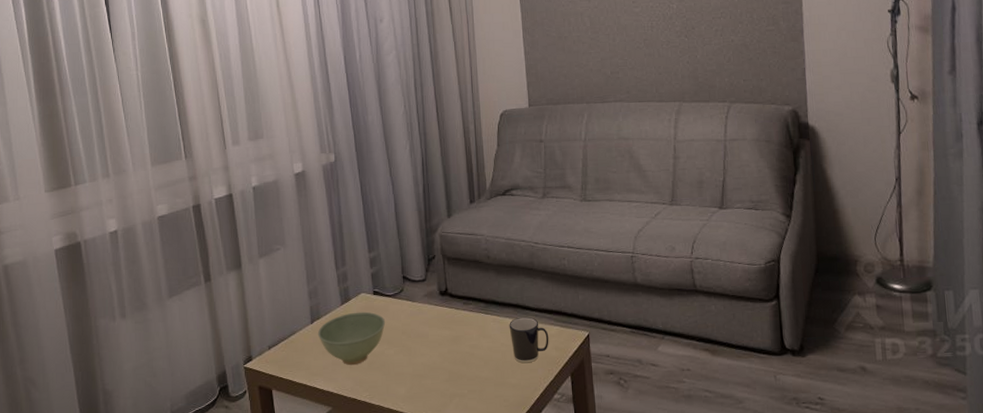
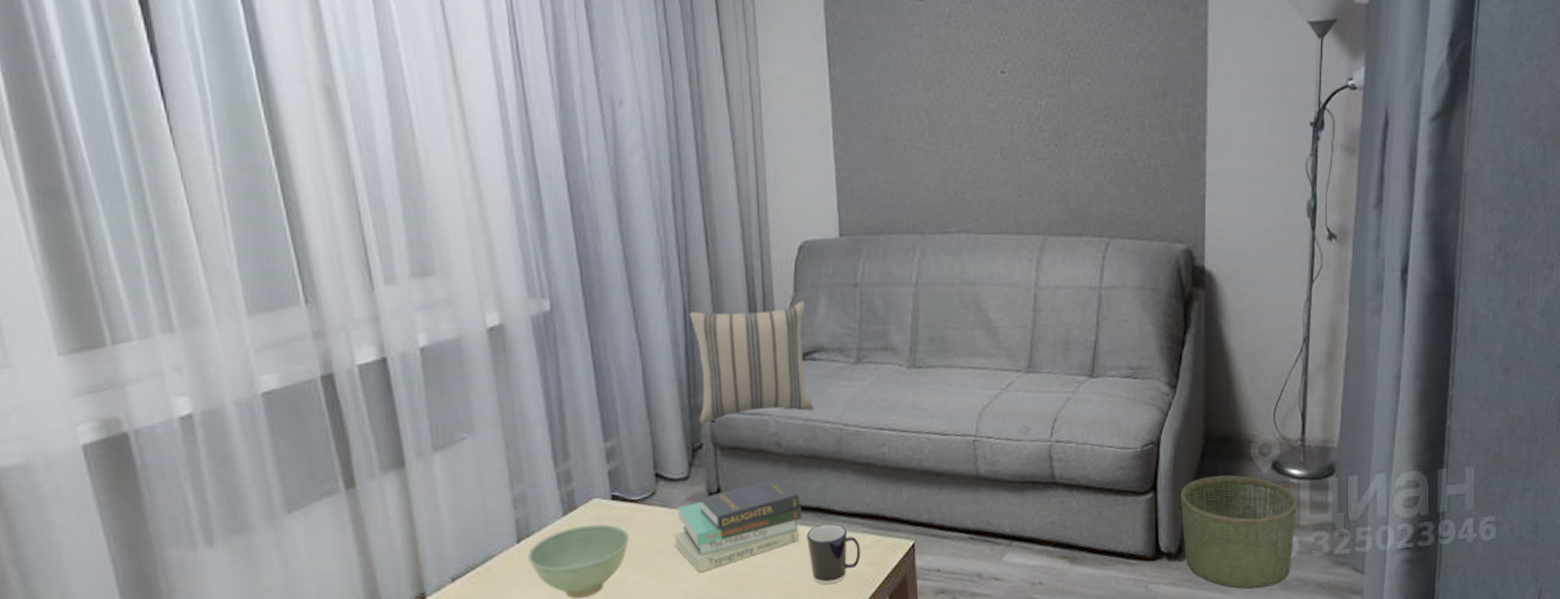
books: none [415,282,506,351] -> present [673,478,803,573]
pillow: none [426,153,513,242] -> present [689,301,814,425]
basket: none [798,288,901,382] -> present [1179,475,1298,589]

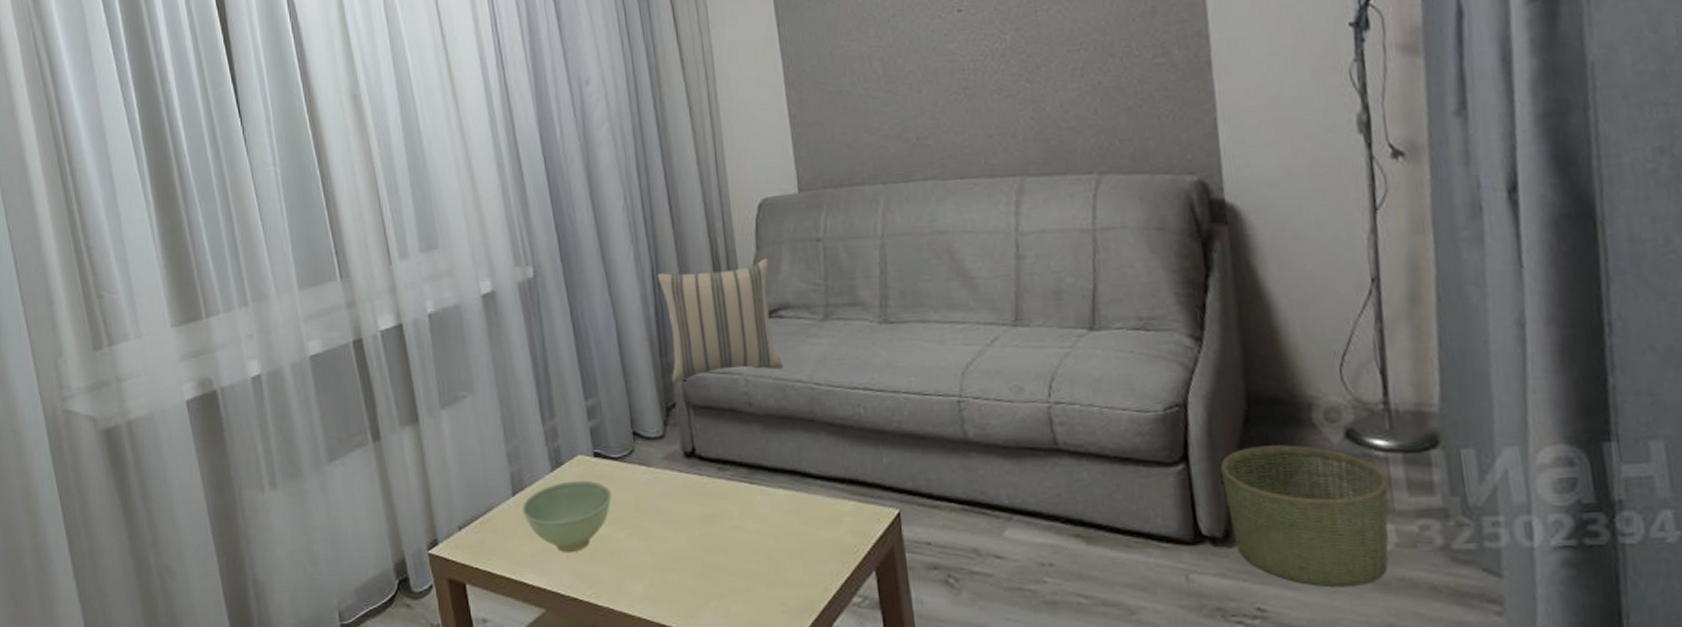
books: present [673,478,803,573] -> none [652,439,779,534]
mug: present [806,523,861,585] -> none [783,487,842,553]

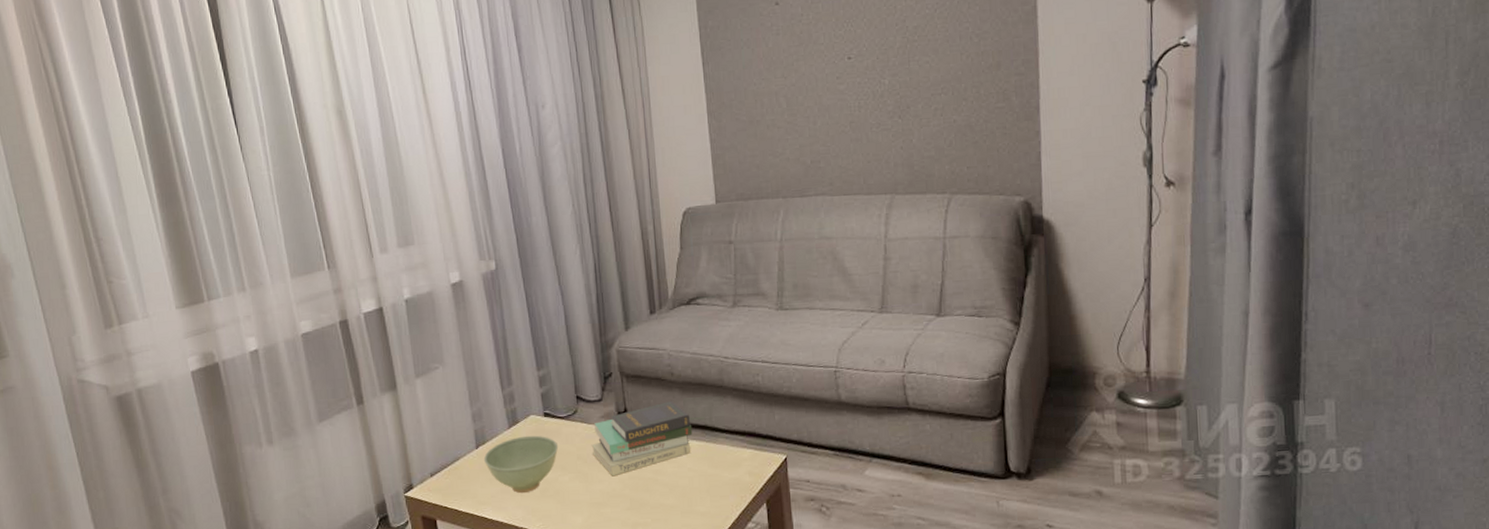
books: none [652,439,779,534] -> present [591,401,693,477]
pillow: present [657,259,784,384] -> none [599,257,700,357]
basket: present [1219,445,1389,587] -> none [1026,403,1145,508]

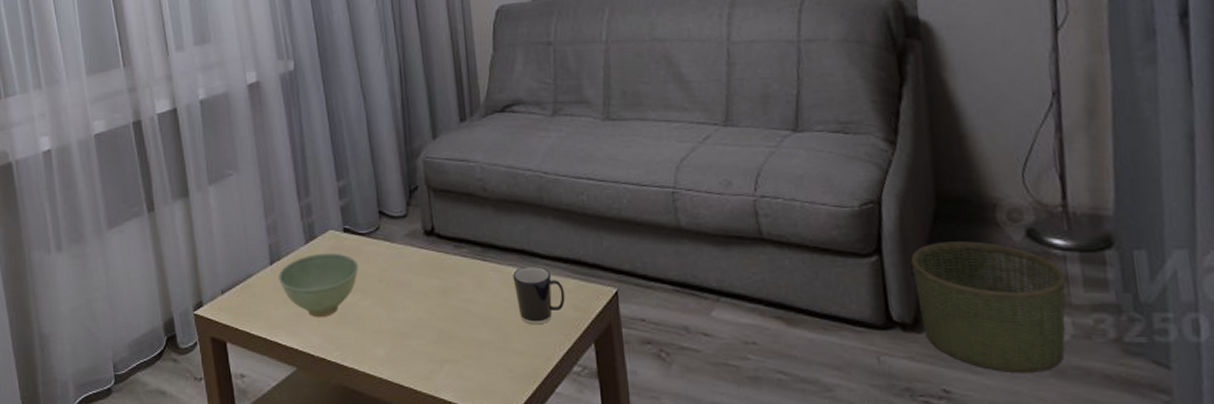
books: present [591,401,693,477] -> none [394,220,509,304]
mug: none [696,439,742,490] -> present [512,265,565,325]
basket: none [1026,403,1145,508] -> present [910,241,1066,372]

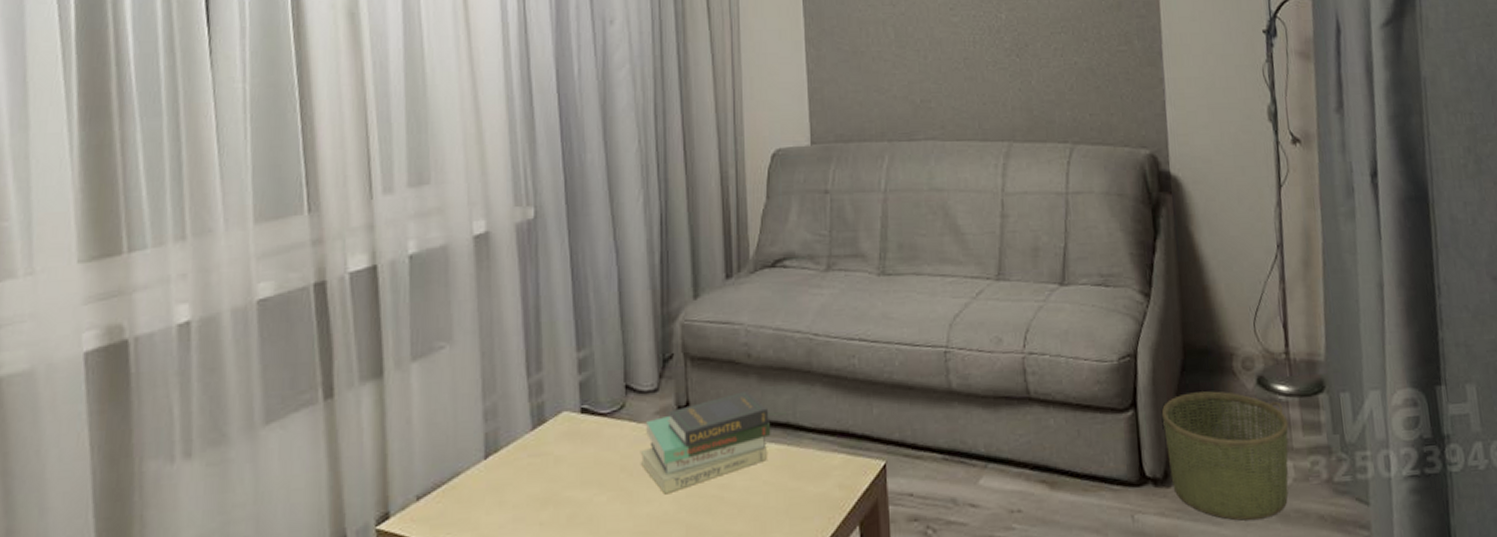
bowl: present [278,253,359,317] -> none [493,439,597,521]
books: none [394,220,509,304] -> present [640,391,771,495]
mug: present [512,265,565,325] -> none [775,440,830,510]

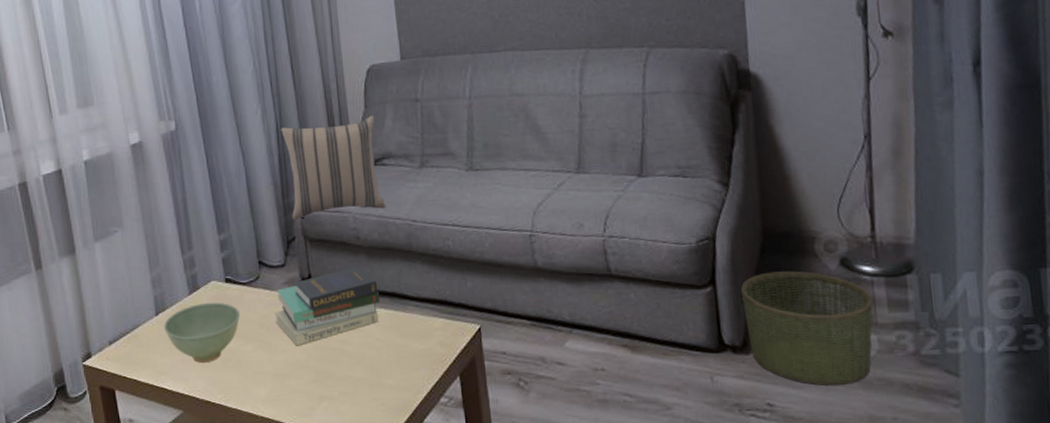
bowl: none [493,439,597,521] -> present [163,302,241,363]
pillow: none [665,208,784,334] -> present [280,116,386,221]

